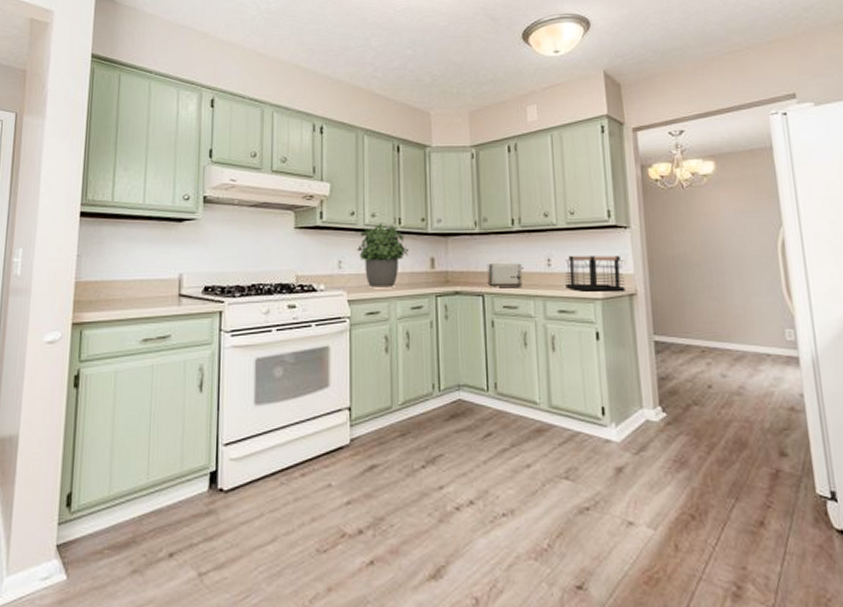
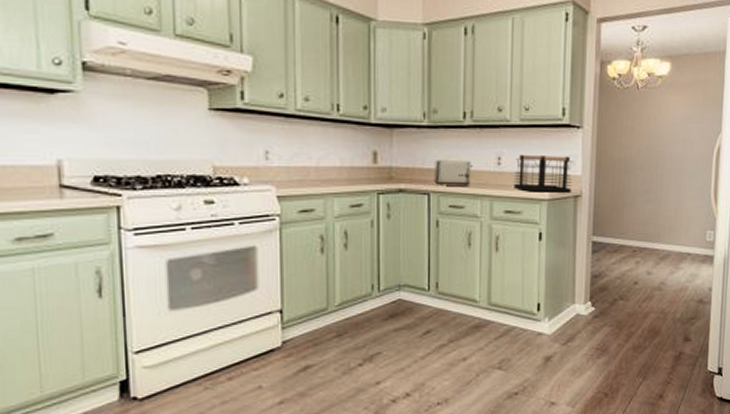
potted plant: present [356,222,409,288] -> none [286,108,349,183]

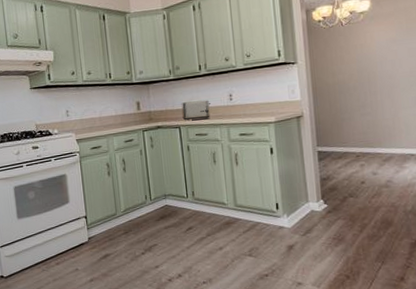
dish rack: present [514,154,572,194] -> none [244,87,294,118]

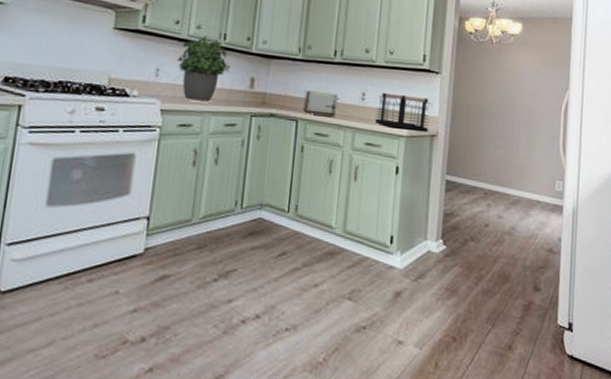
potted plant: none [79,78,120,129] -> present [176,35,231,102]
dish rack: none [244,87,294,118] -> present [375,92,431,133]

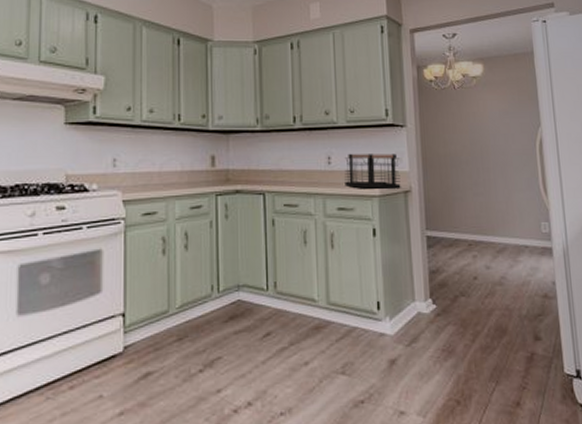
potted plant: present [176,35,231,102] -> none [132,119,189,187]
toaster: present [302,90,339,116] -> none [268,161,304,185]

